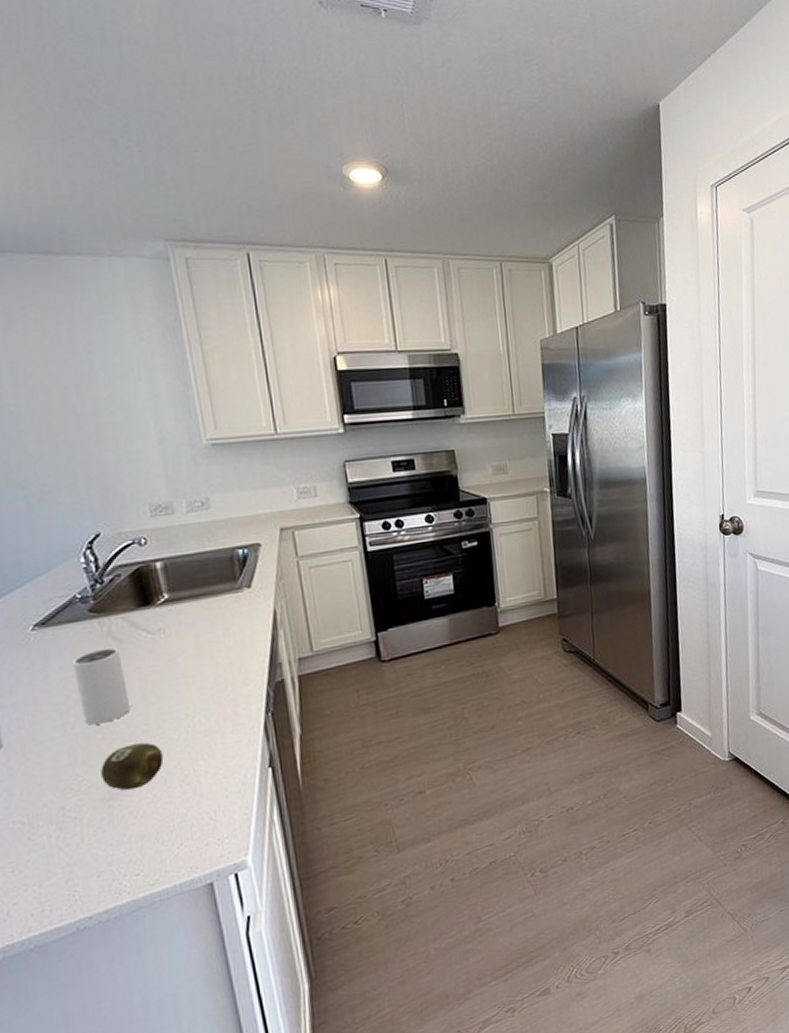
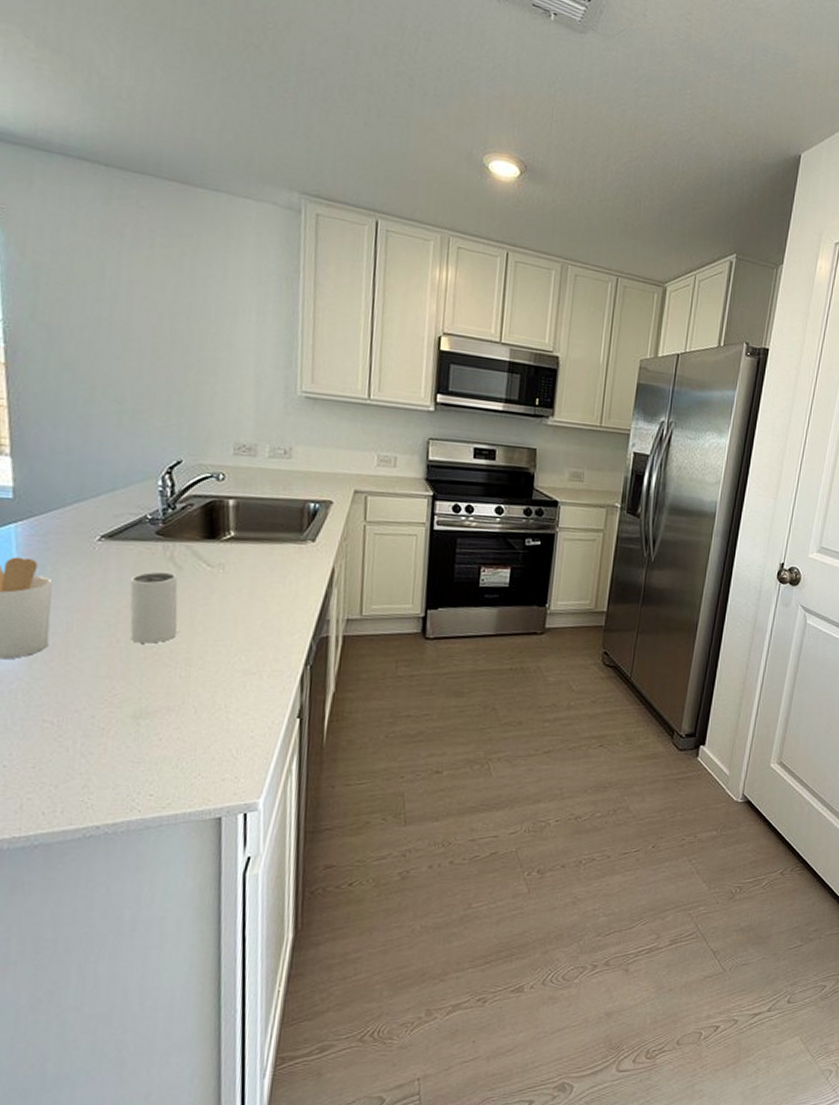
fruit: present [101,742,164,791] -> none [136,669,199,713]

